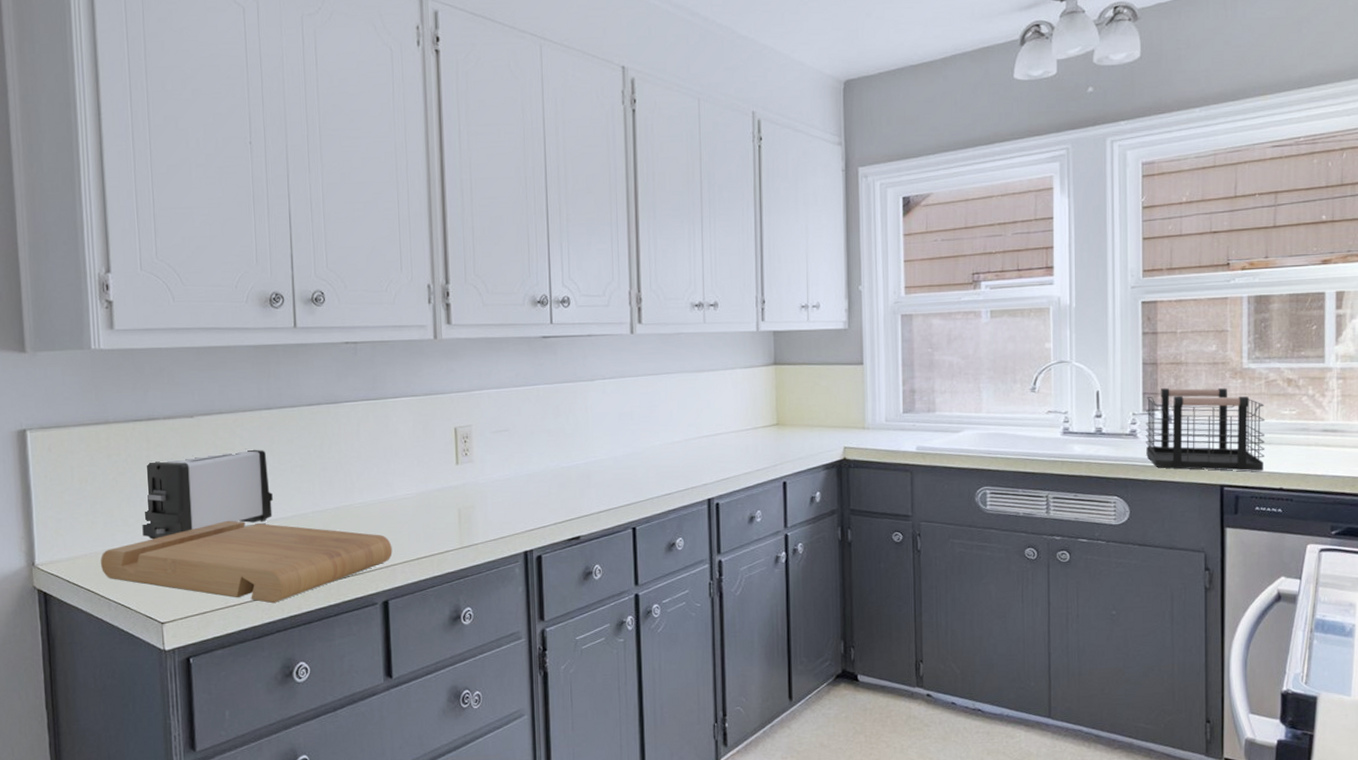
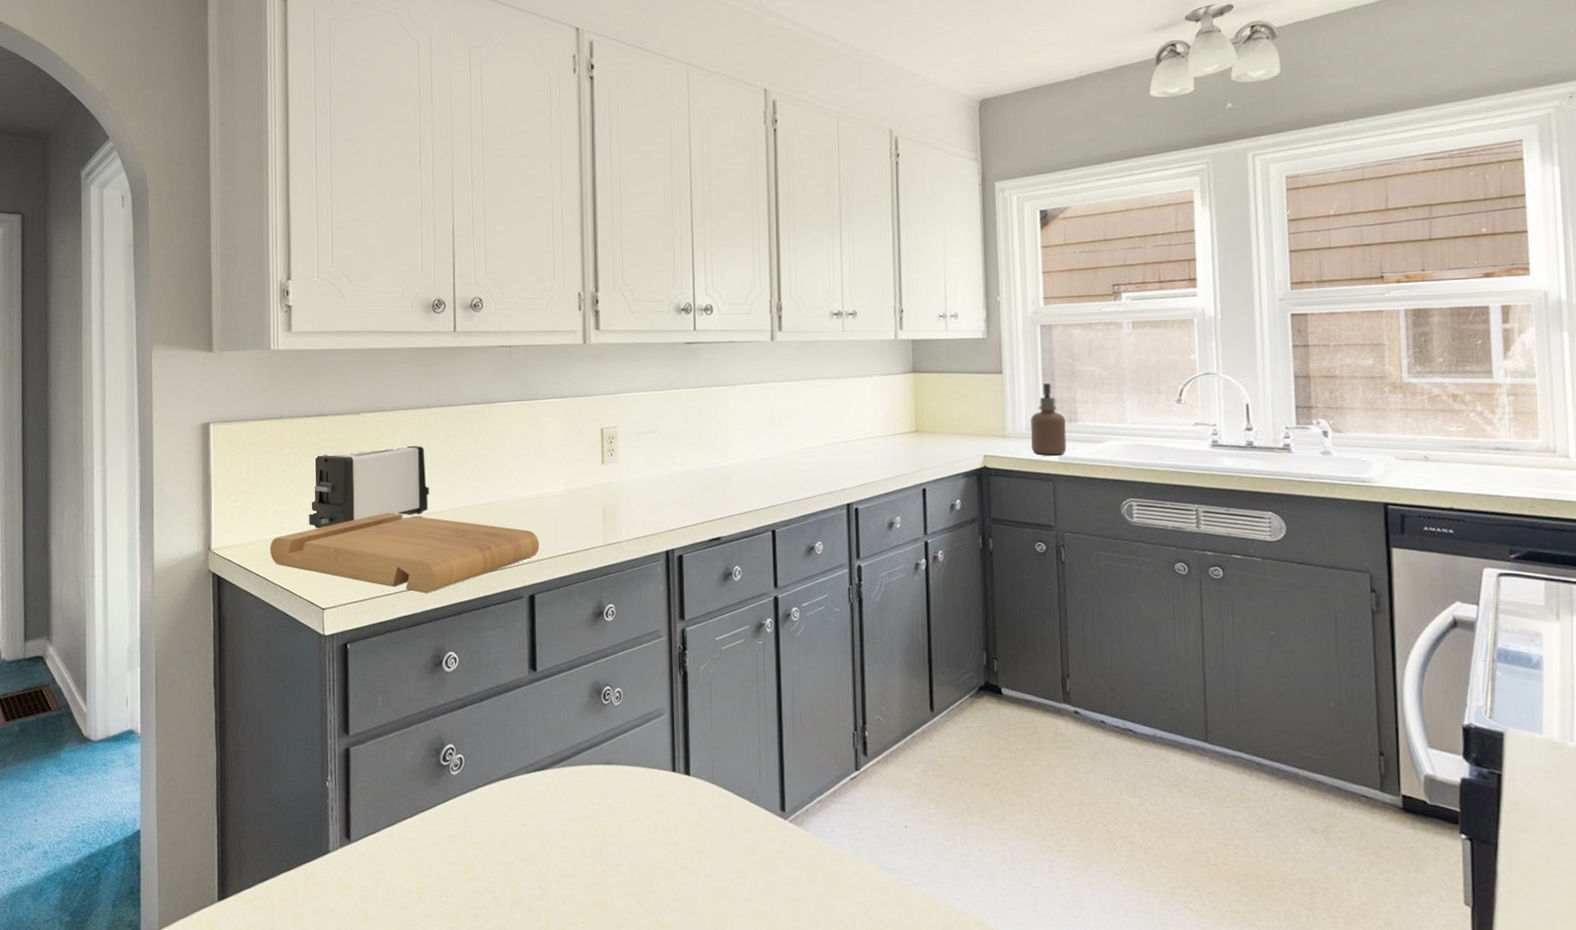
soap dispenser: none [890,374,924,447] -> present [1031,383,1067,457]
dish rack: present [1145,388,1266,472] -> none [1299,402,1431,490]

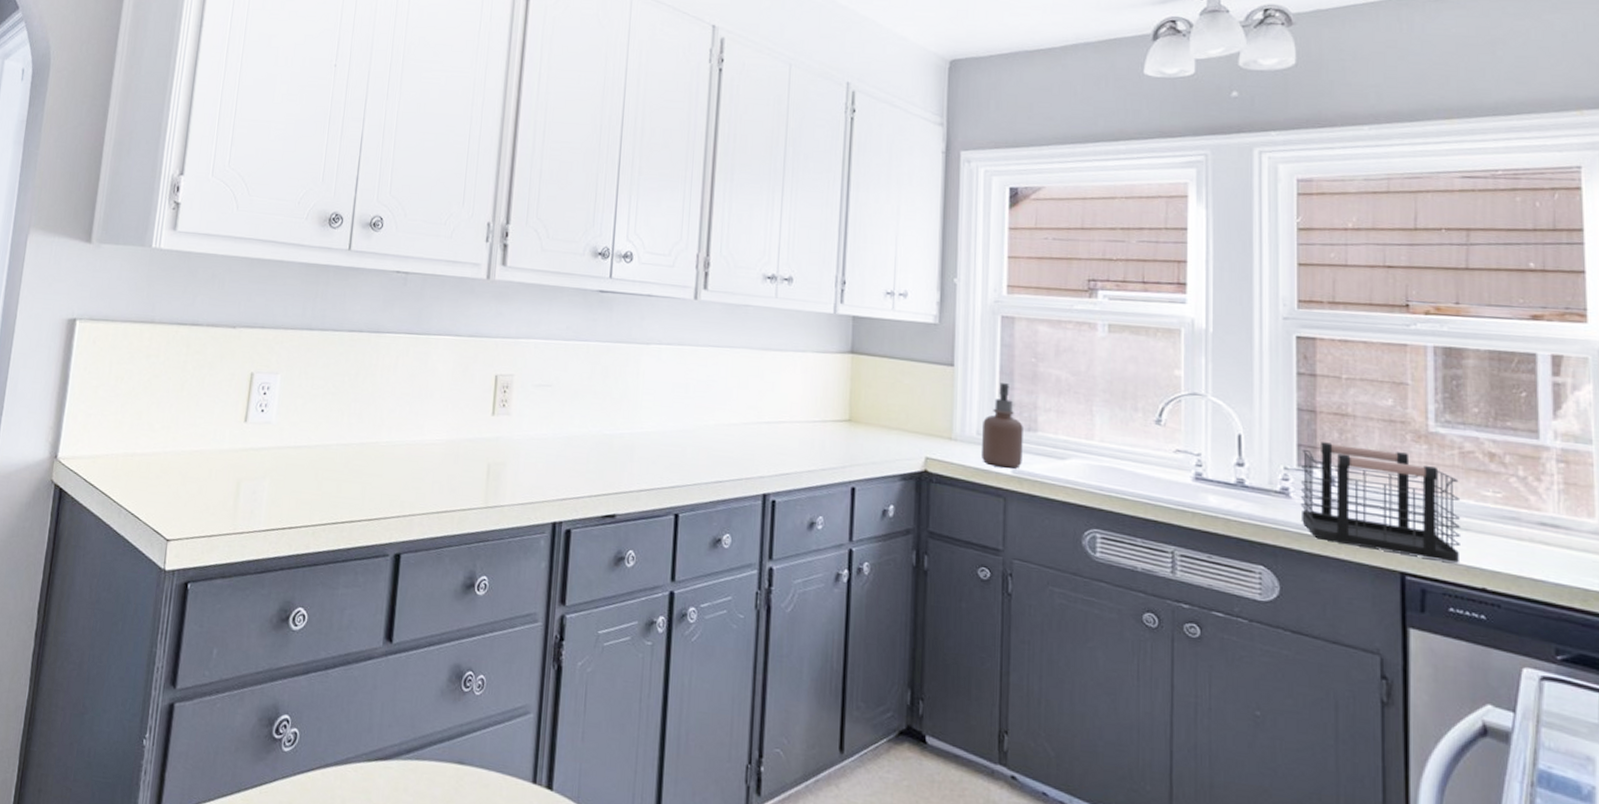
cutting board: present [269,512,540,593] -> none [119,440,413,537]
toaster: present [309,444,429,529] -> none [165,367,301,450]
dish rack: none [1299,402,1431,490] -> present [1300,442,1461,563]

